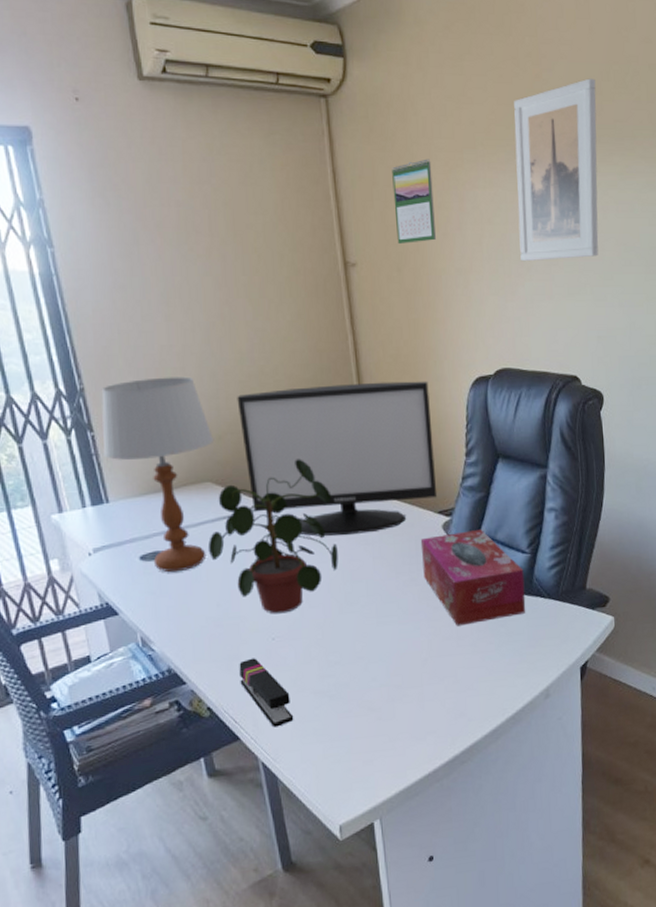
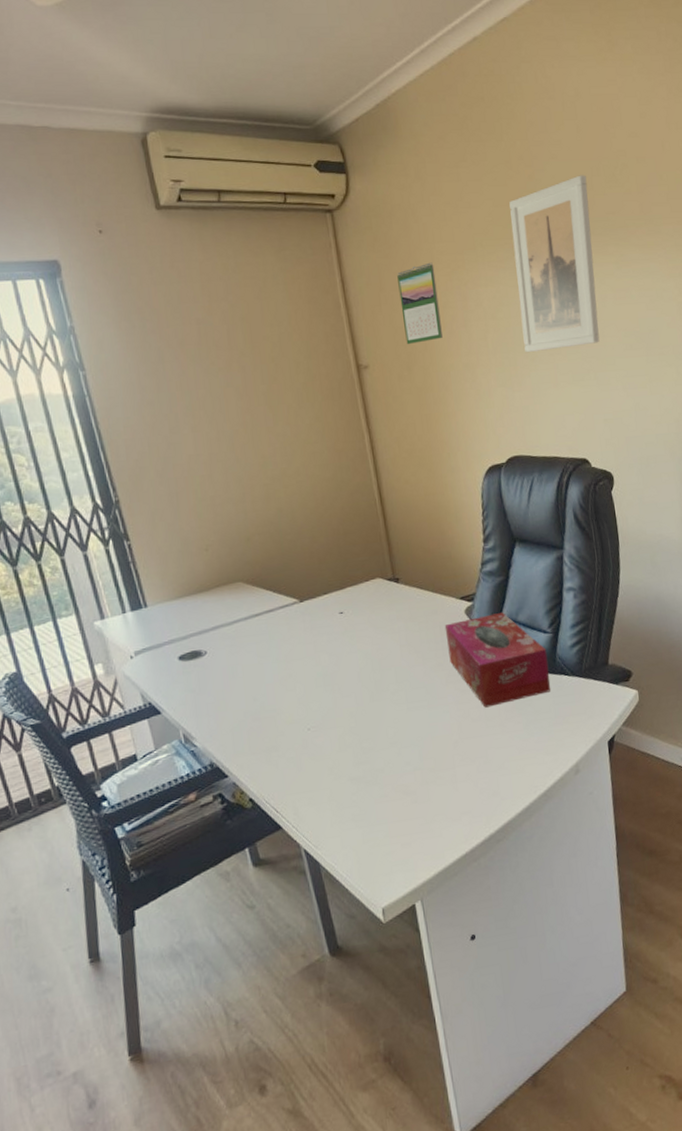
table lamp: present [101,376,215,573] -> none [135,483,243,671]
potted plant: present [209,459,339,614] -> none [242,555,367,705]
monitor: present [237,381,438,536] -> none [262,472,459,628]
stapler: present [239,658,294,728] -> none [277,748,333,815]

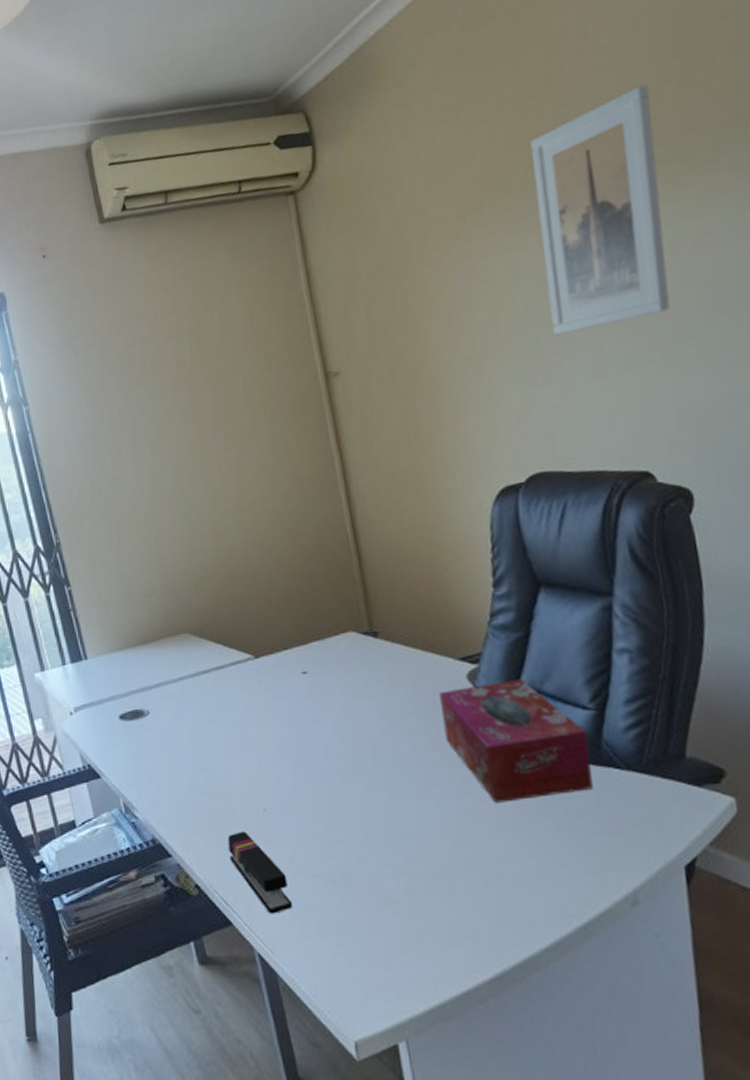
stapler: none [277,748,333,815] -> present [227,831,293,914]
calendar: present [397,262,443,344] -> none [376,235,437,341]

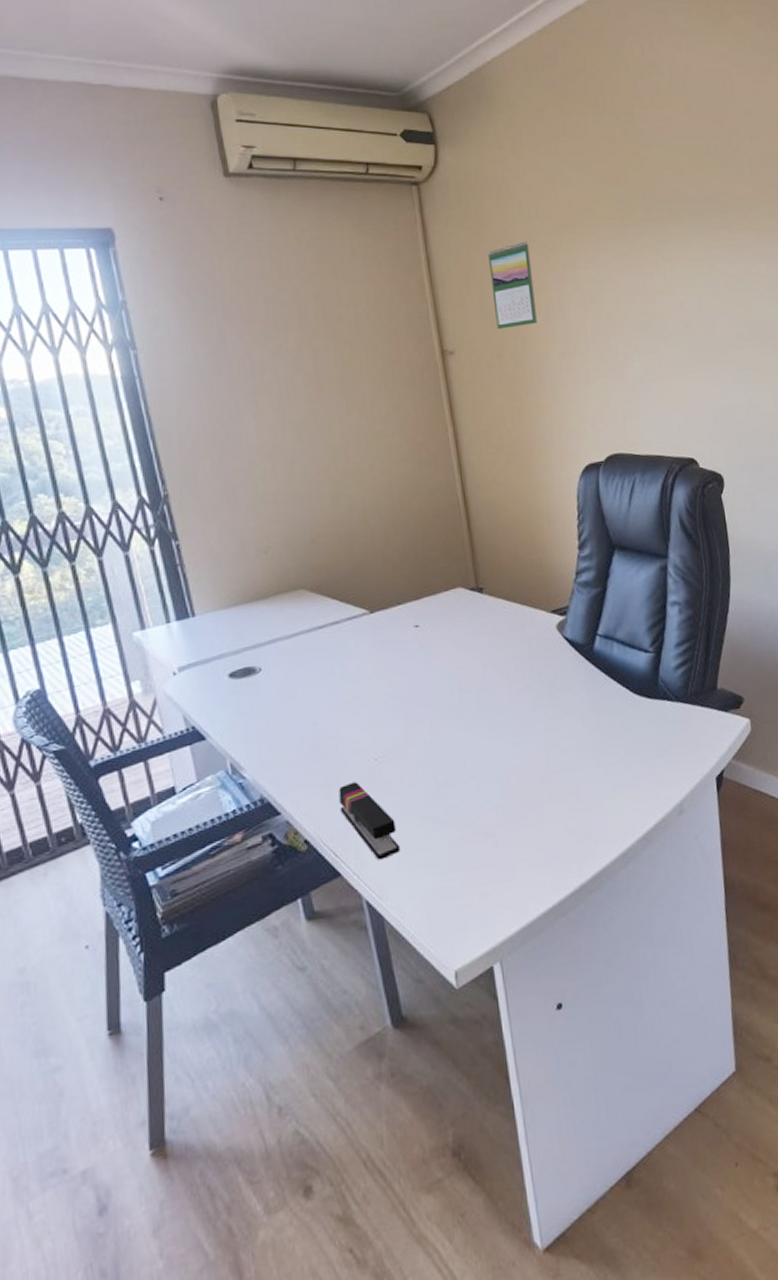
calendar: none [376,235,437,341] -> present [488,241,537,329]
tissue box: present [438,679,593,803] -> none [533,628,652,737]
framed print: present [531,85,670,336] -> none [612,153,709,342]

